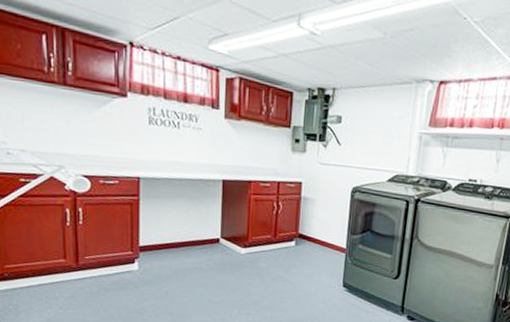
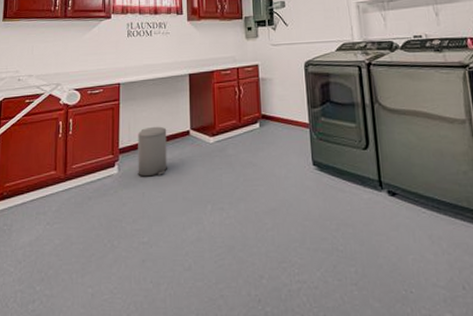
pedal bin: none [161,229,194,278] -> present [138,126,167,177]

